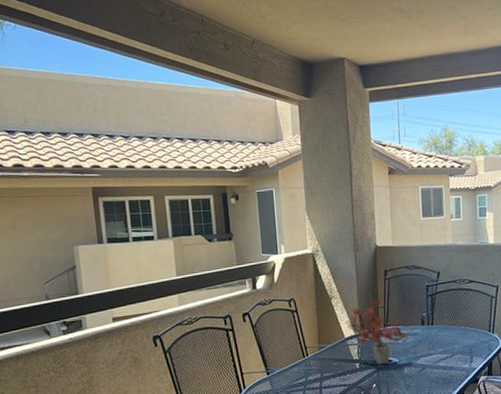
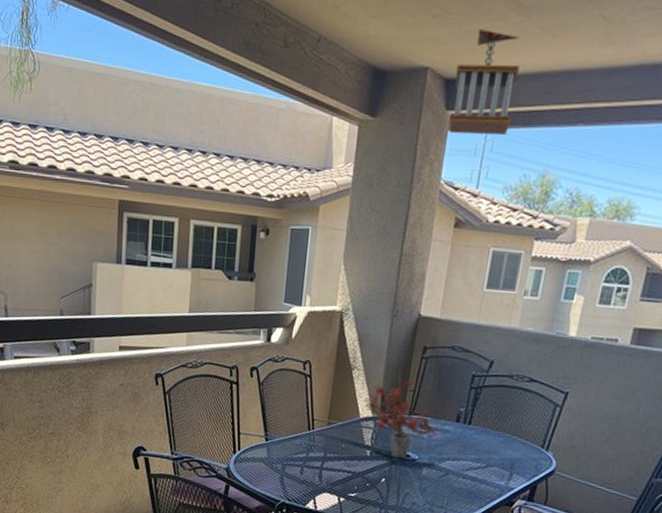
wind chime: none [365,28,414,105] -> present [448,29,521,136]

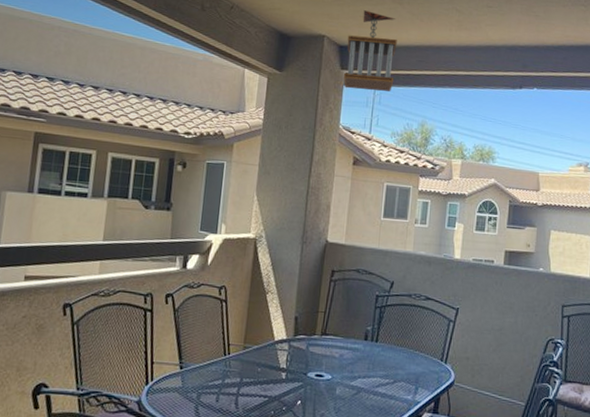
potted plant: present [363,369,445,459] -> none [277,291,355,380]

